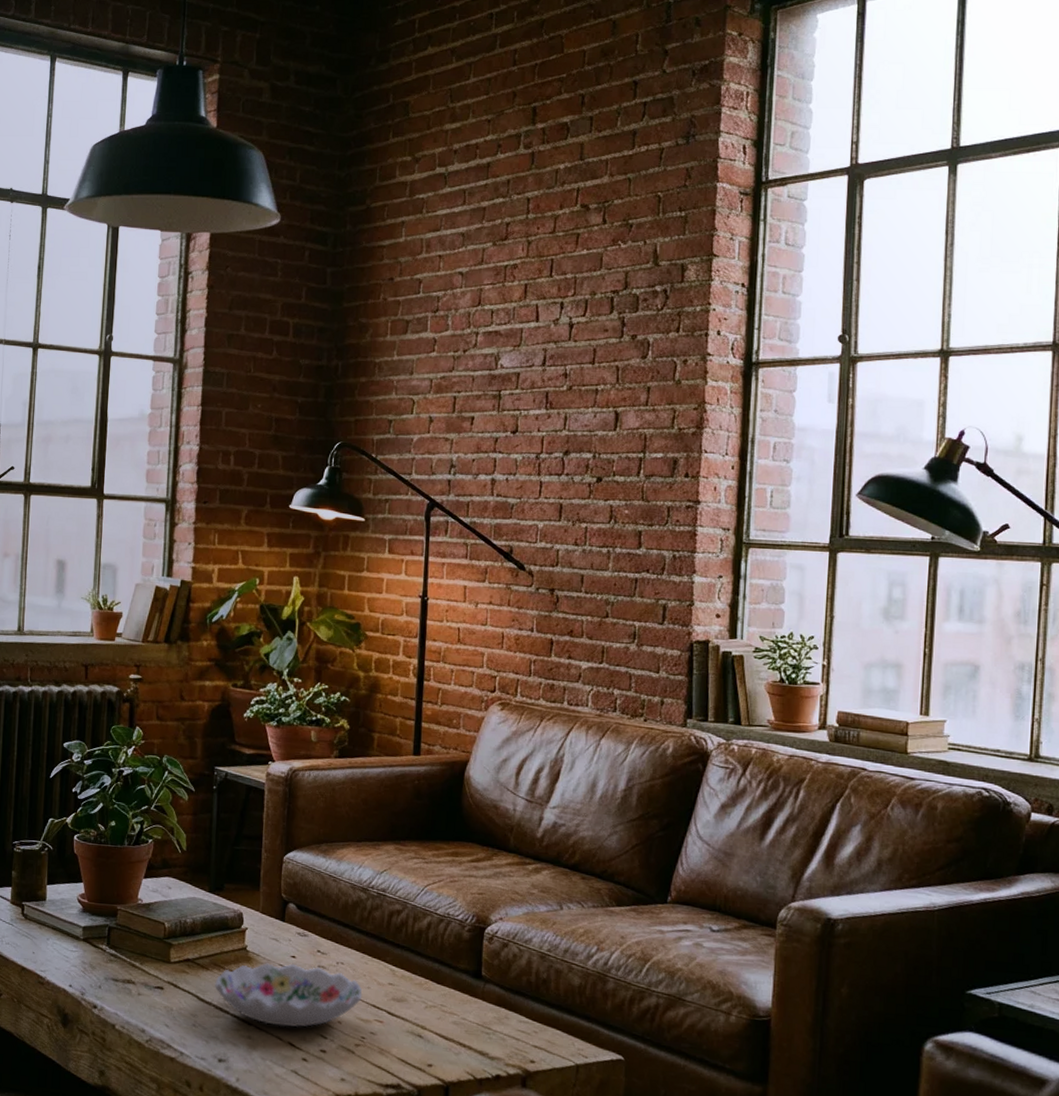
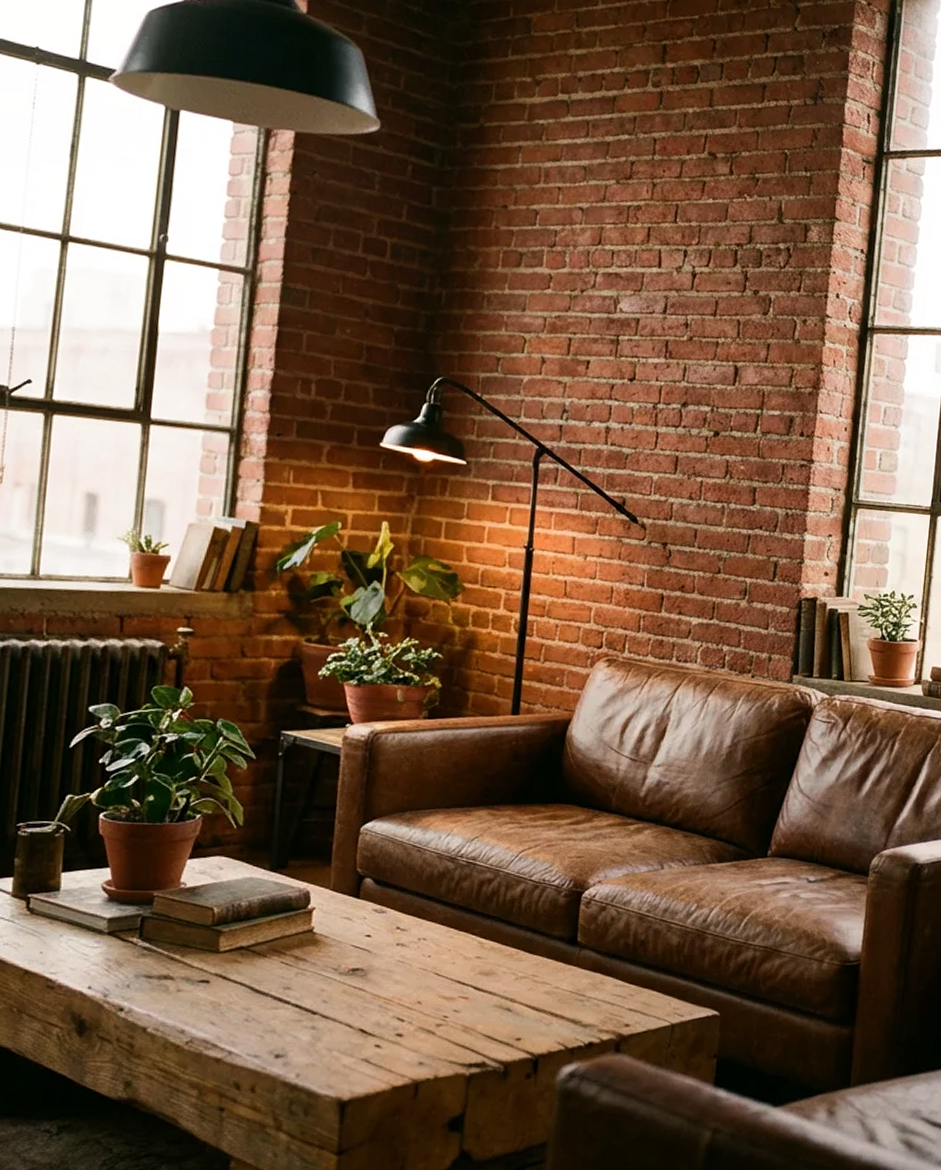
decorative bowl: present [215,963,363,1027] -> none [273,943,447,1012]

